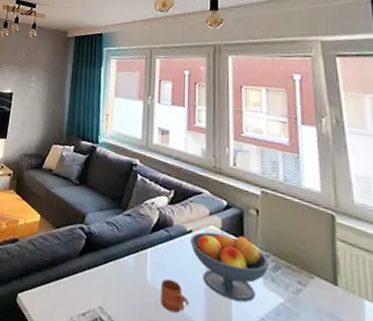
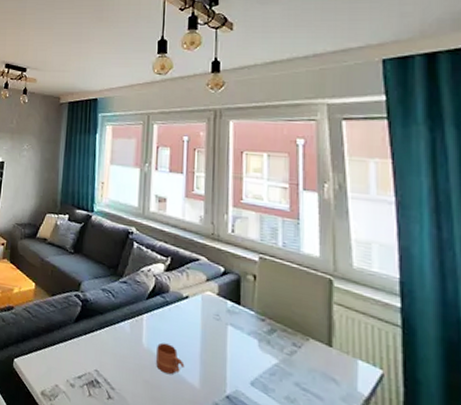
fruit bowl: present [190,232,270,303] -> none [186,297,266,364]

